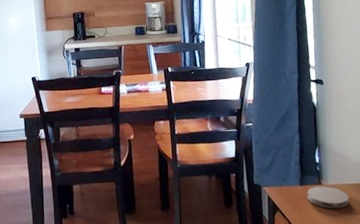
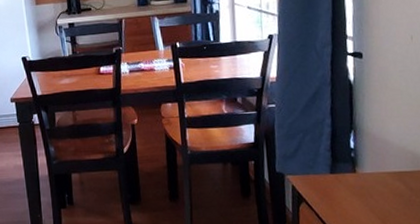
coaster: present [306,186,350,209] -> none [338,174,390,200]

